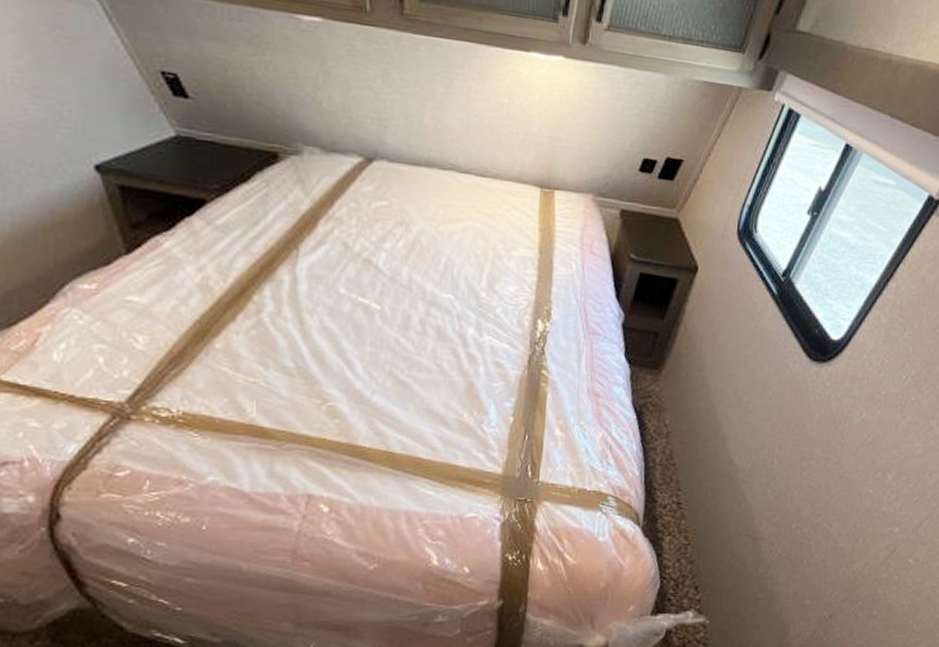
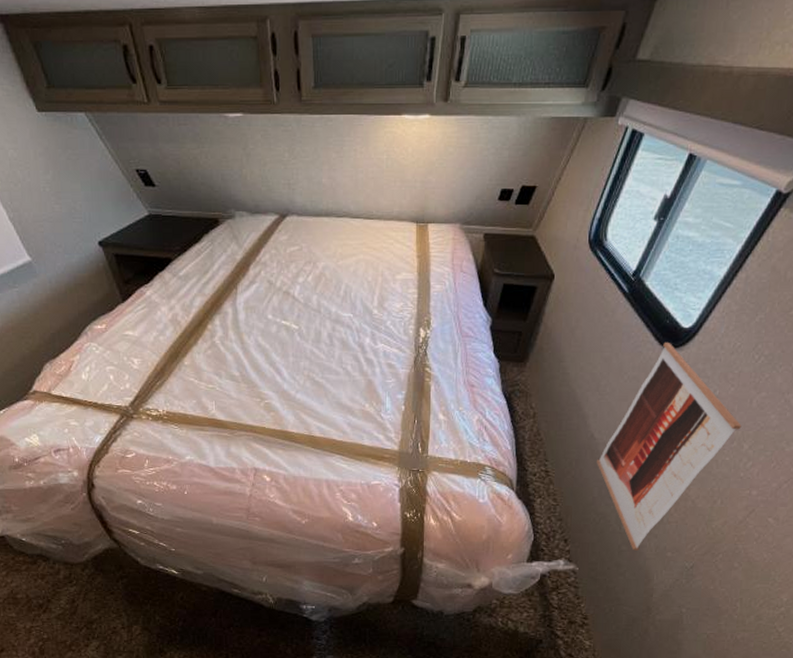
wall art: none [735,355,887,599] -> present [597,343,742,551]

